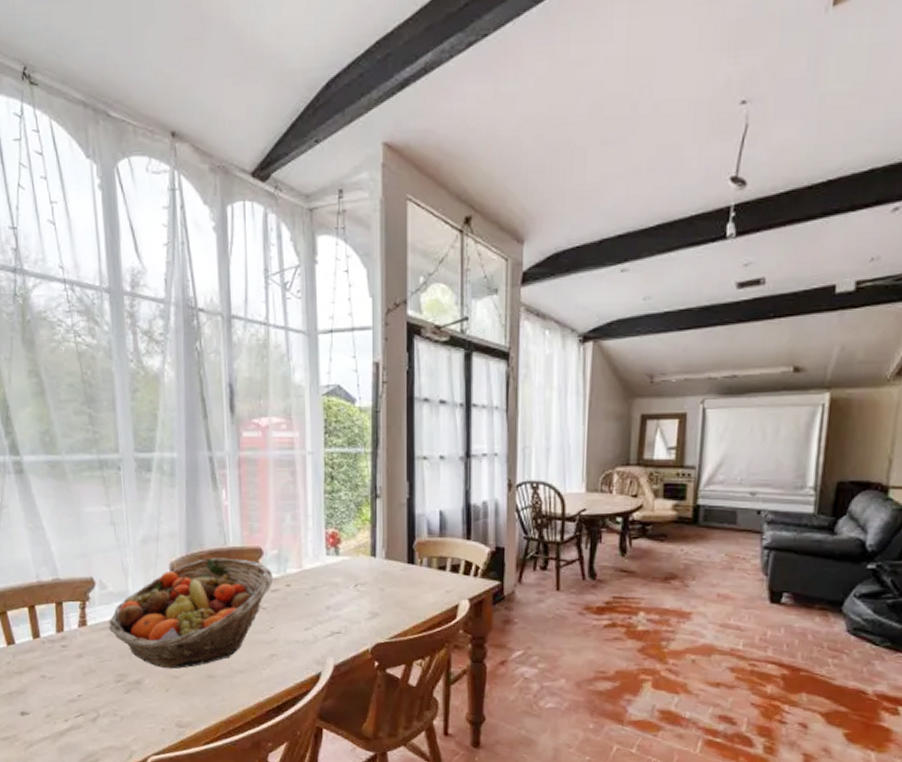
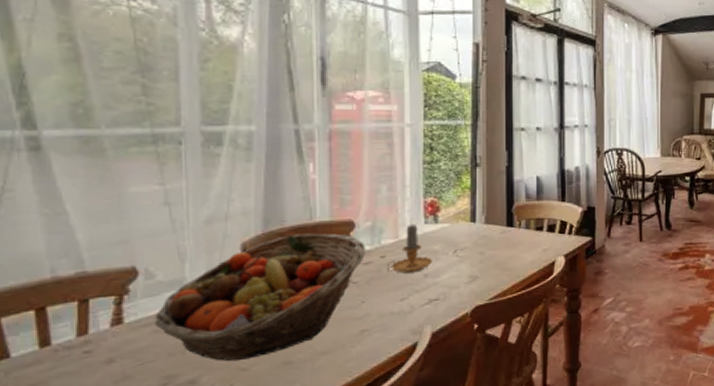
candle: none [293,554,334,604] -> present [387,223,432,274]

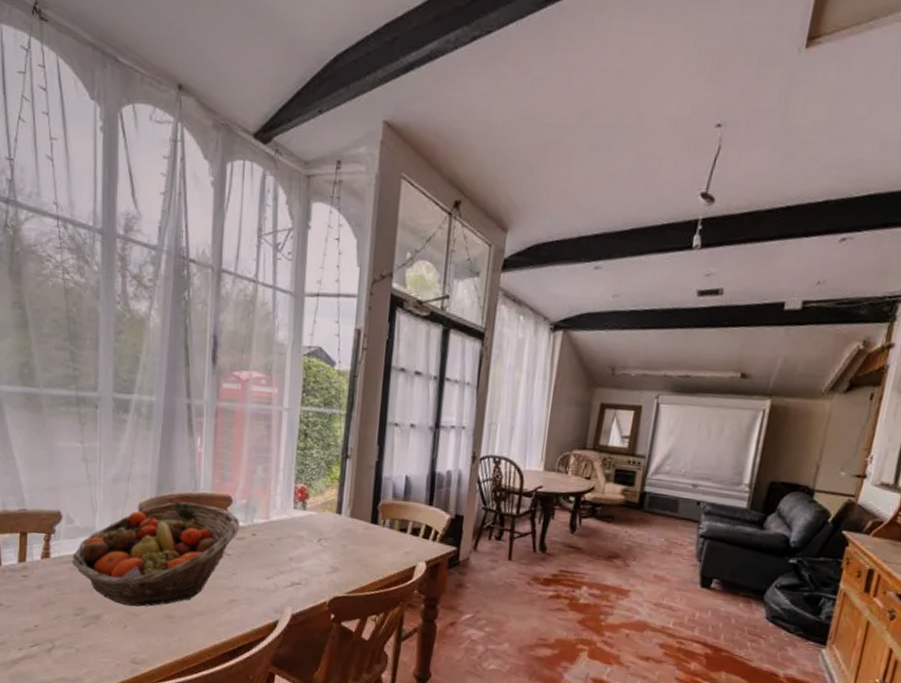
candle: present [387,223,432,274] -> none [257,506,298,555]

